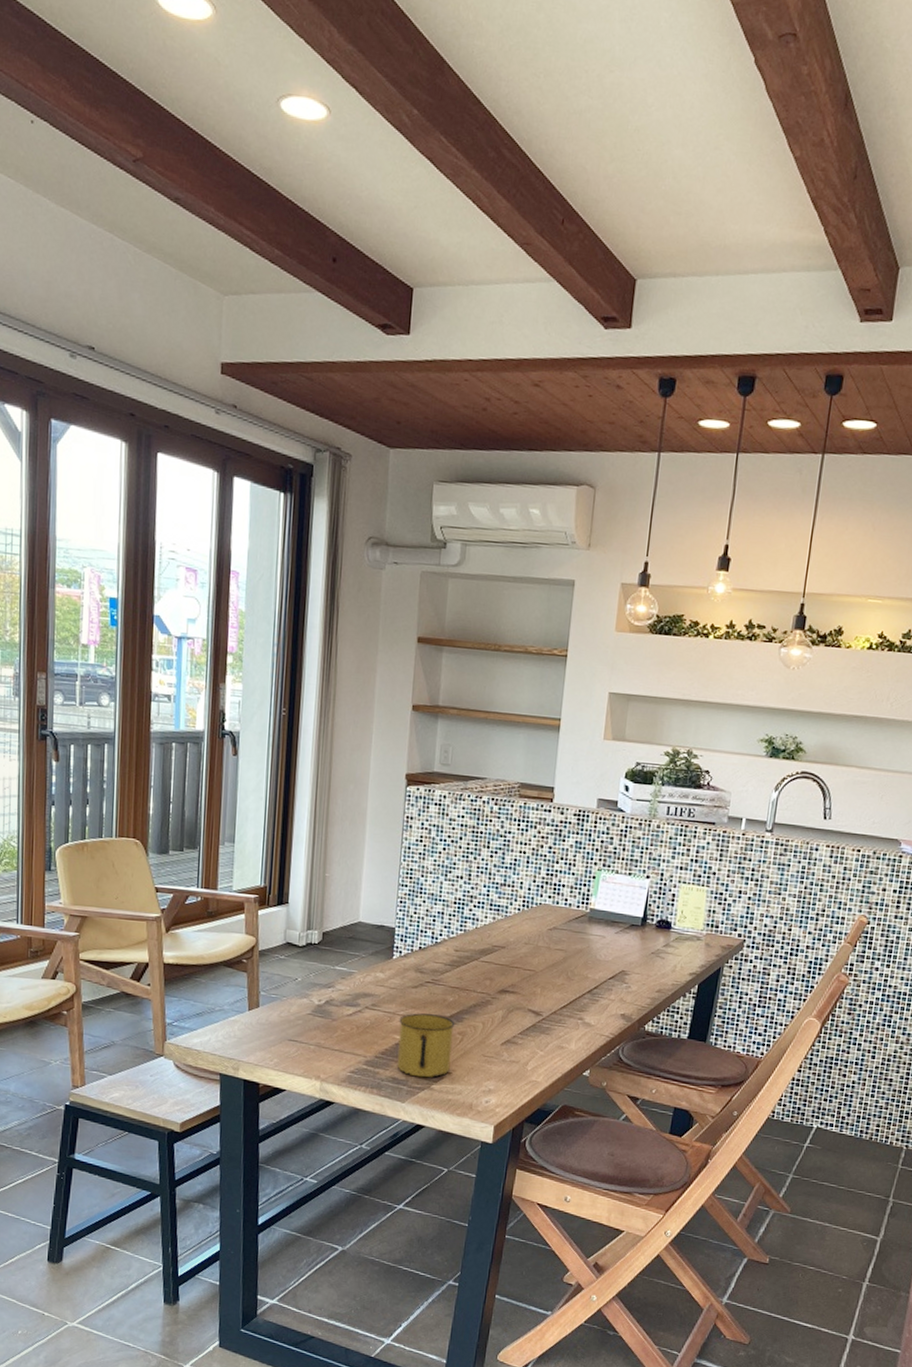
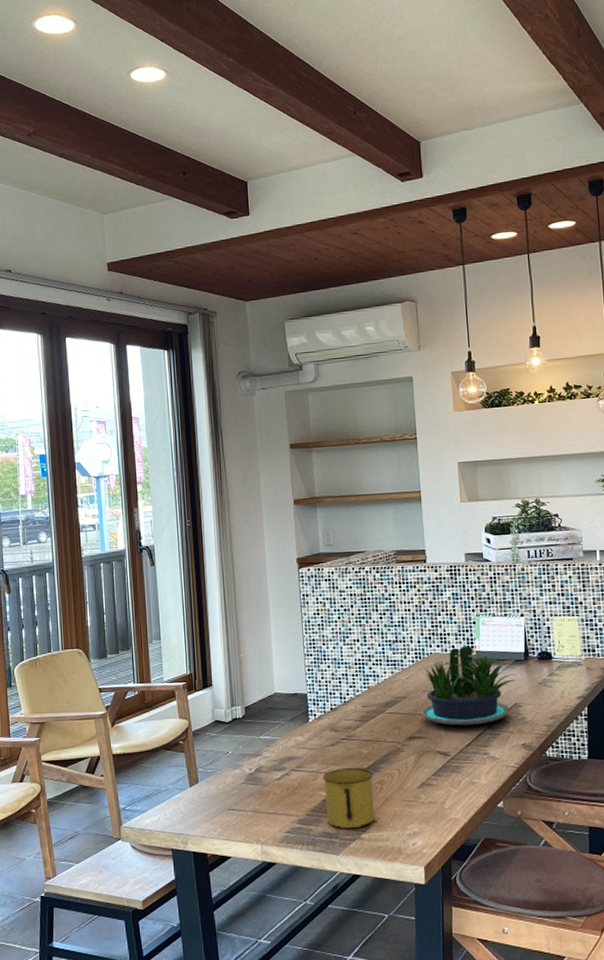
potted plant: none [519,901,629,988] -> present [421,646,516,726]

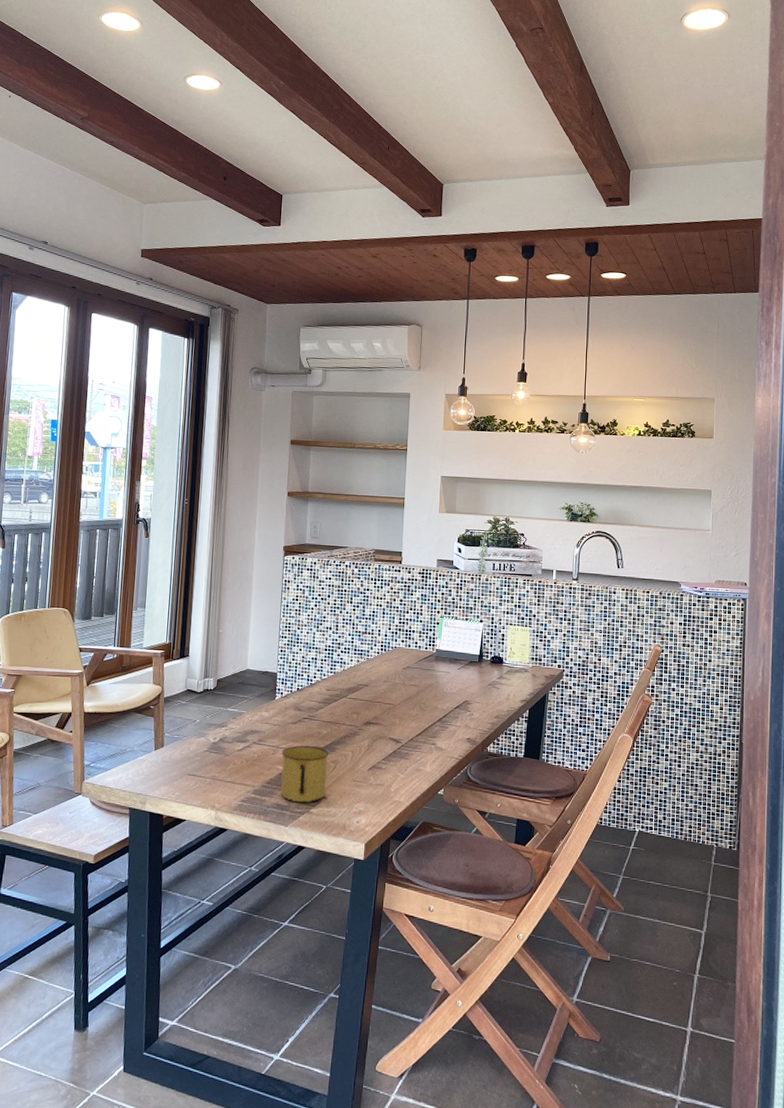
potted plant: present [421,646,516,726] -> none [380,644,470,717]

